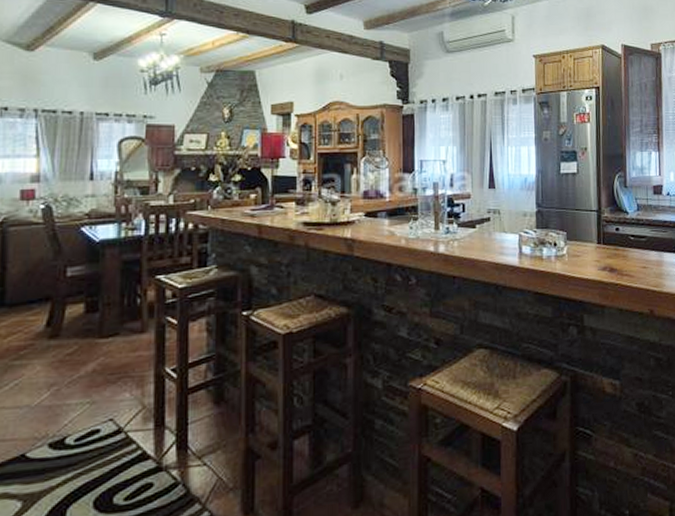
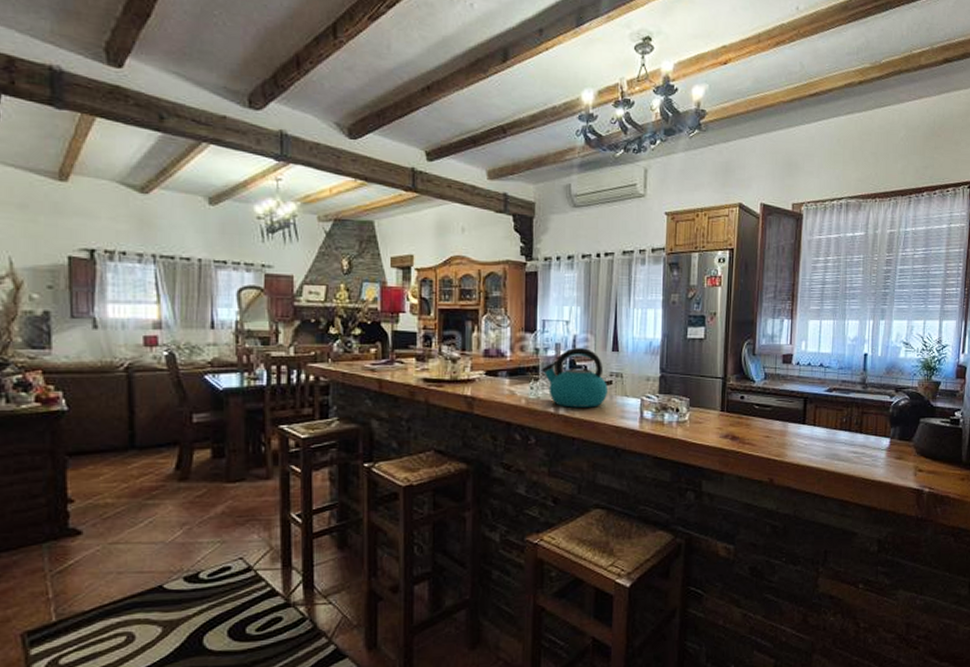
kettle: none [421,185,486,246] -> present [542,347,607,408]

